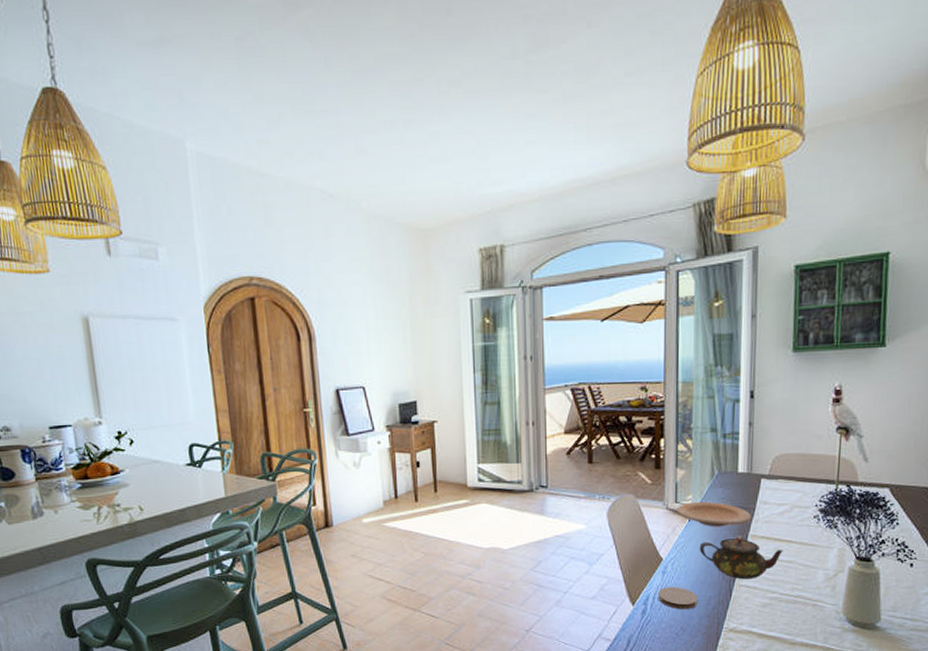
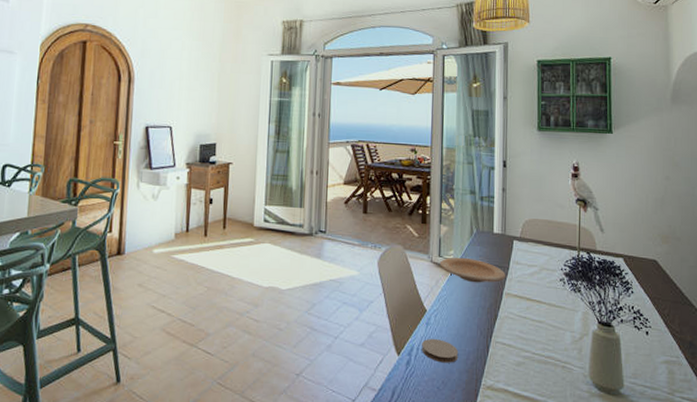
teapot: present [699,536,784,580] -> none [459,293,535,337]

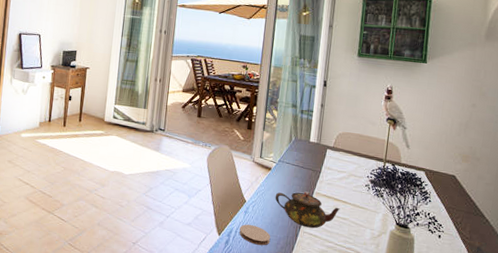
plate: present [440,257,505,283] -> none [260,159,317,183]
teapot: none [459,293,535,337] -> present [275,191,341,229]

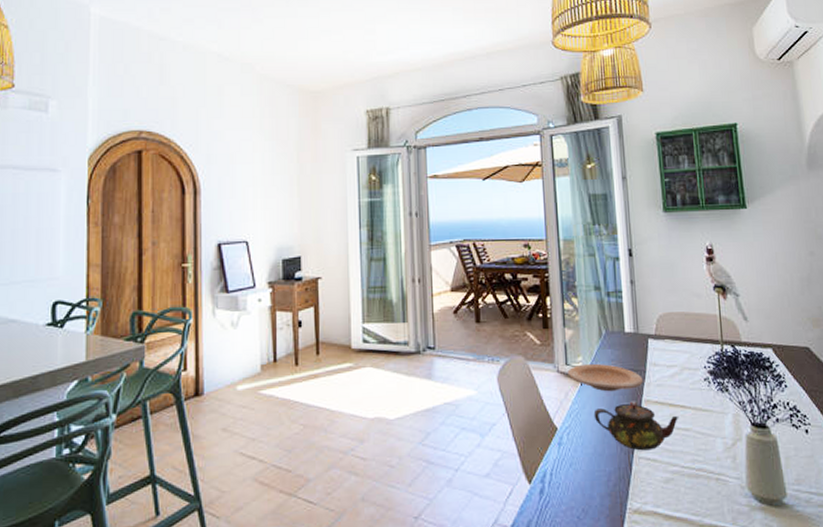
coaster: present [239,224,271,246] -> none [555,460,599,488]
plate: none [260,159,317,183] -> present [567,363,643,392]

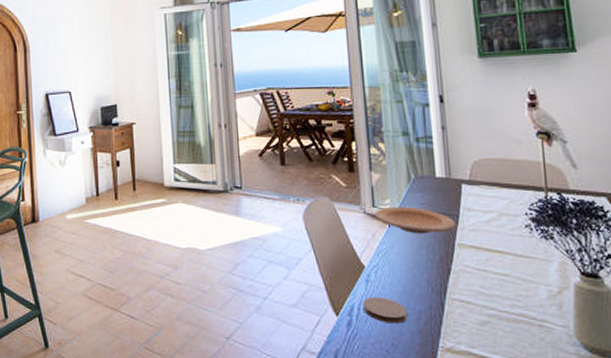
coaster: none [555,460,599,488] -> present [363,296,408,324]
teapot: present [593,401,680,451] -> none [402,244,497,293]

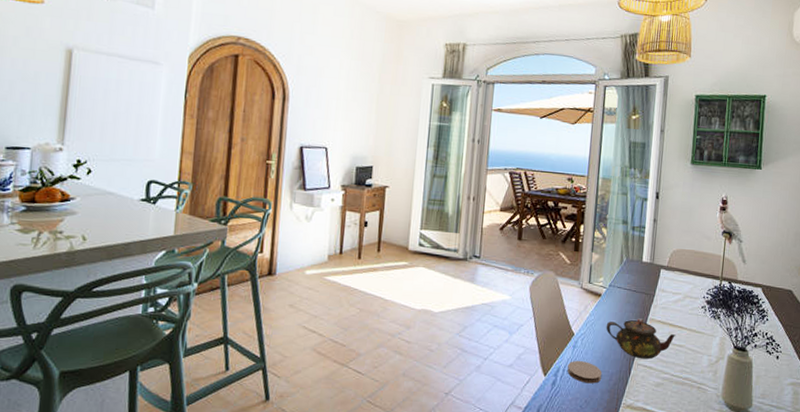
plate: present [374,206,456,234] -> none [589,284,651,309]
teapot: none [402,244,497,293] -> present [606,318,676,360]

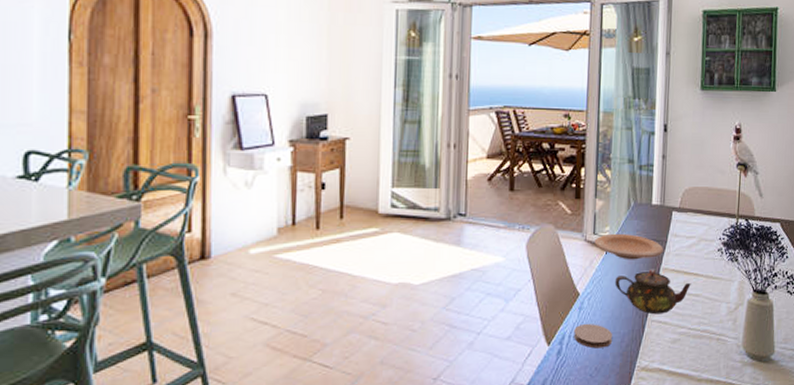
plate: none [589,284,651,309] -> present [594,233,663,260]

